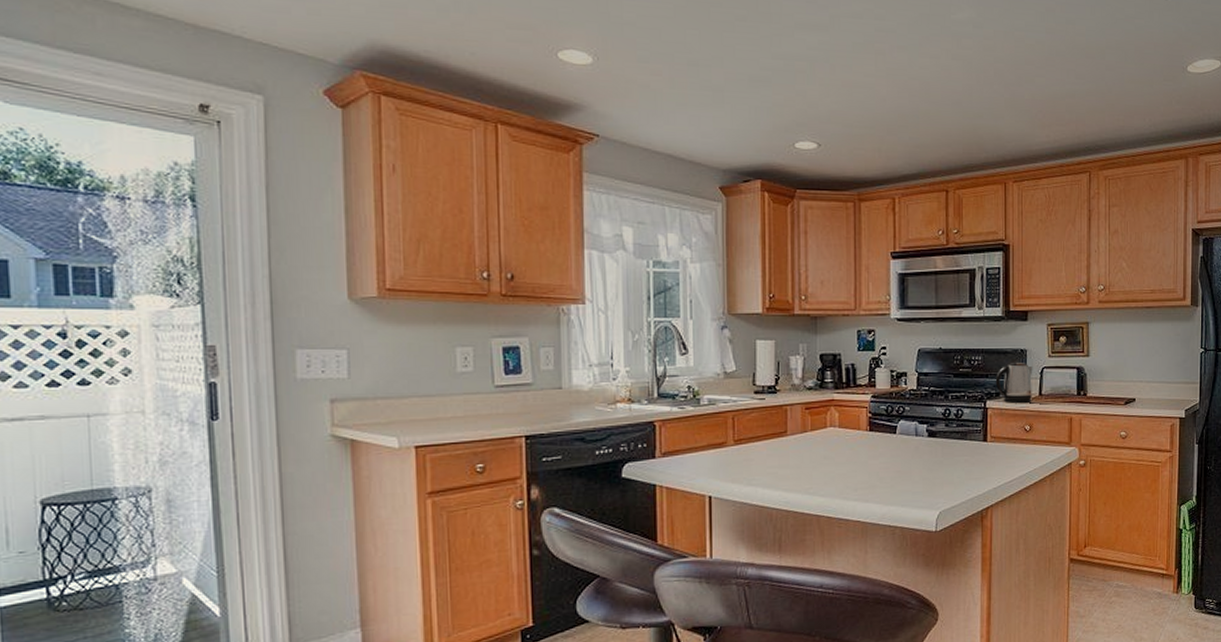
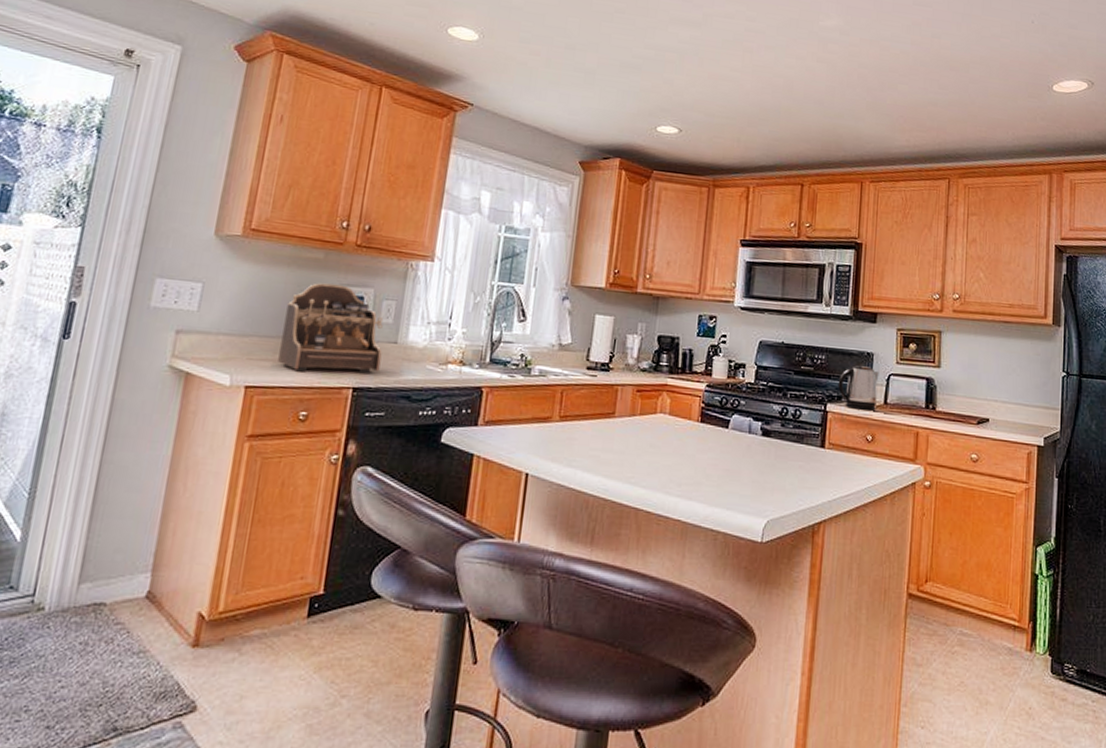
spice rack: none [441,337,549,427] -> present [278,283,384,375]

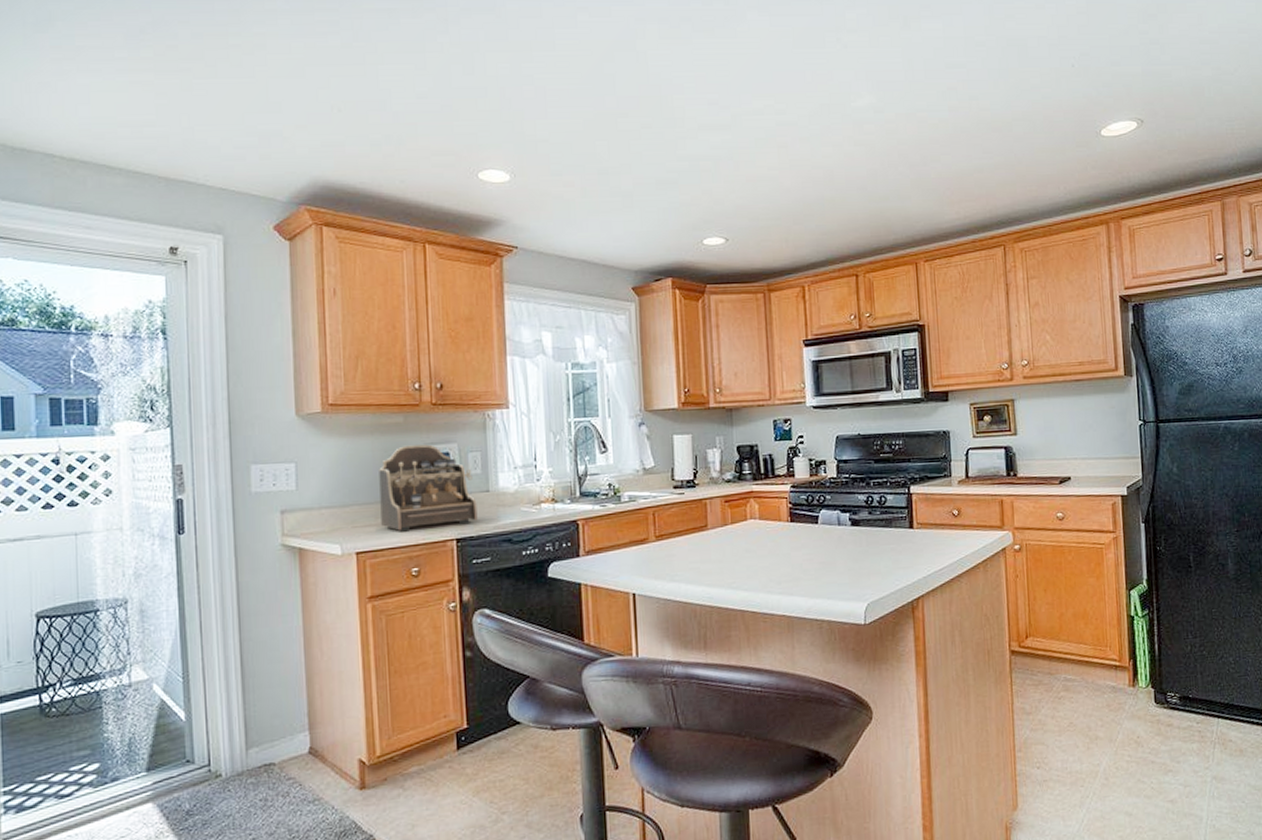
kettle: present [837,366,879,412] -> none [918,445,959,489]

